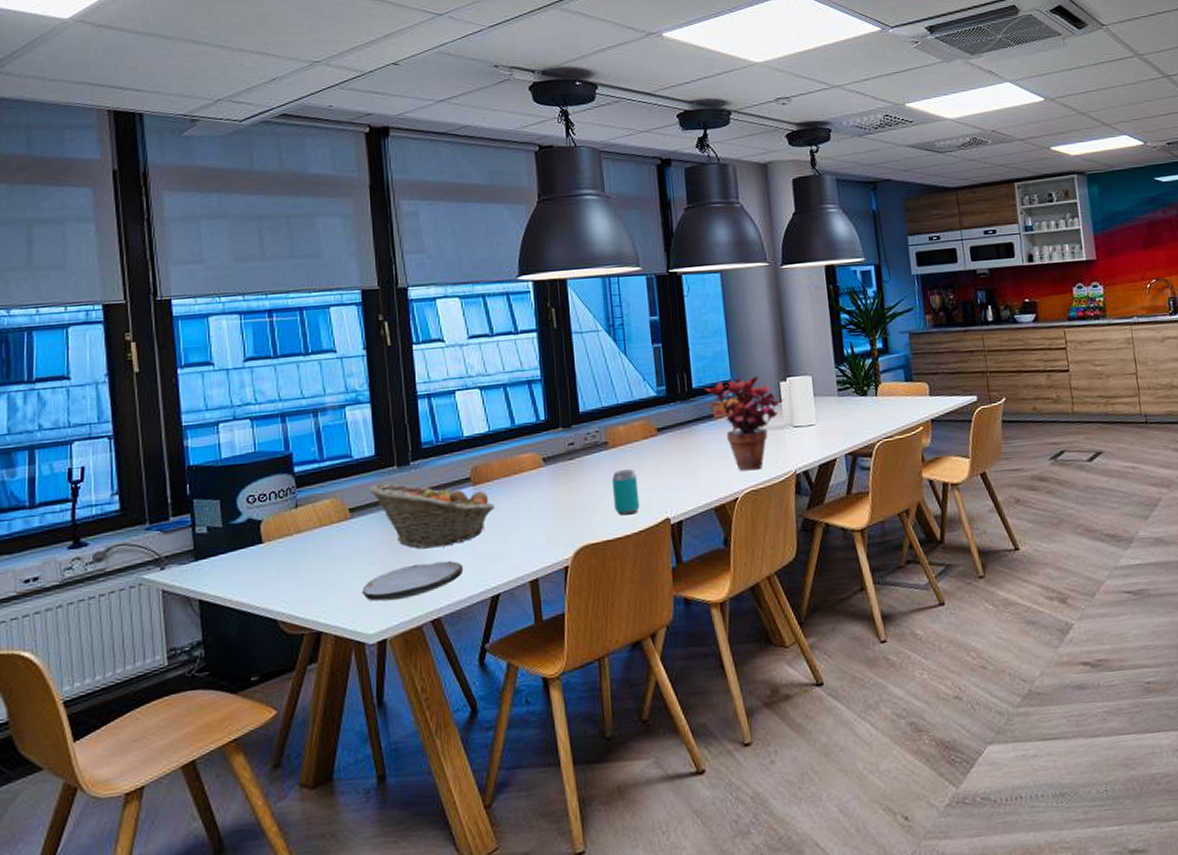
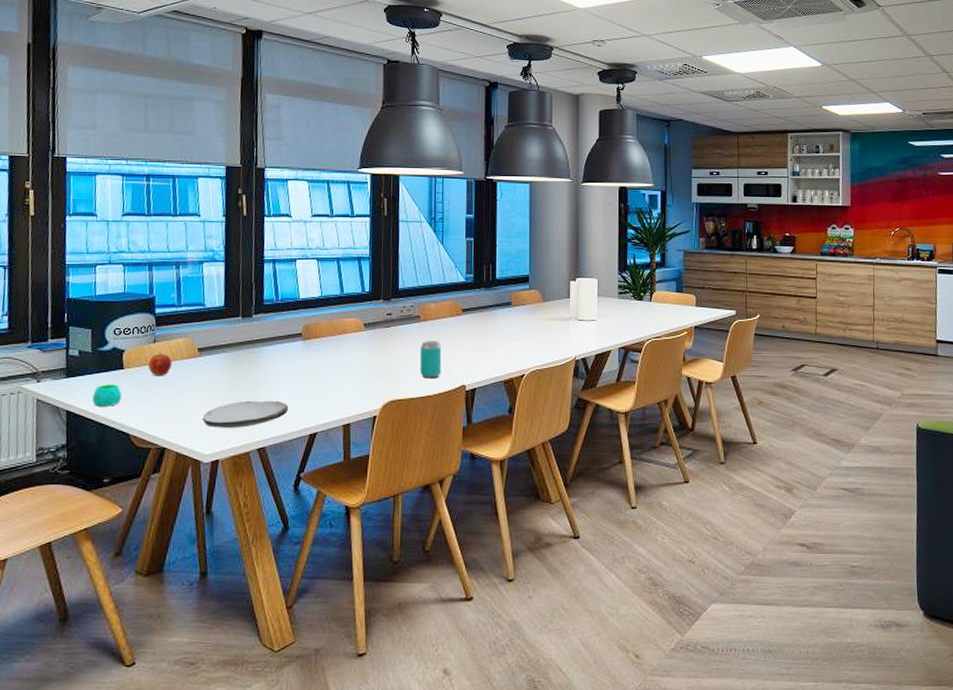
mug: none [229,562,264,591] -> present [92,384,122,406]
apple: none [291,518,320,548] -> present [148,352,172,376]
fruit basket: present [370,481,494,549] -> none [217,330,320,389]
potted plant: present [704,376,786,471] -> none [506,274,574,353]

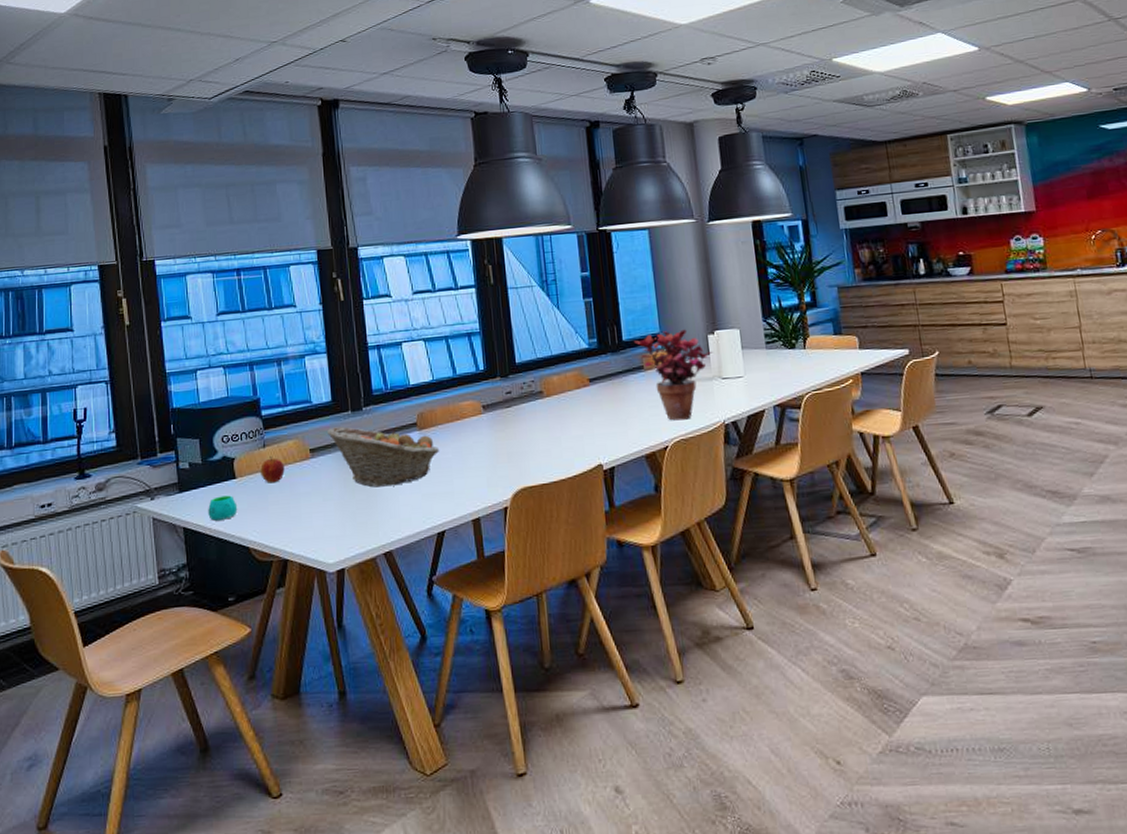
plate: present [202,400,289,429] -> none [322,498,412,534]
fruit basket: none [217,330,320,389] -> present [327,426,439,487]
beverage can: present [419,341,442,379] -> none [546,417,574,461]
potted plant: none [506,274,574,353] -> present [634,329,714,421]

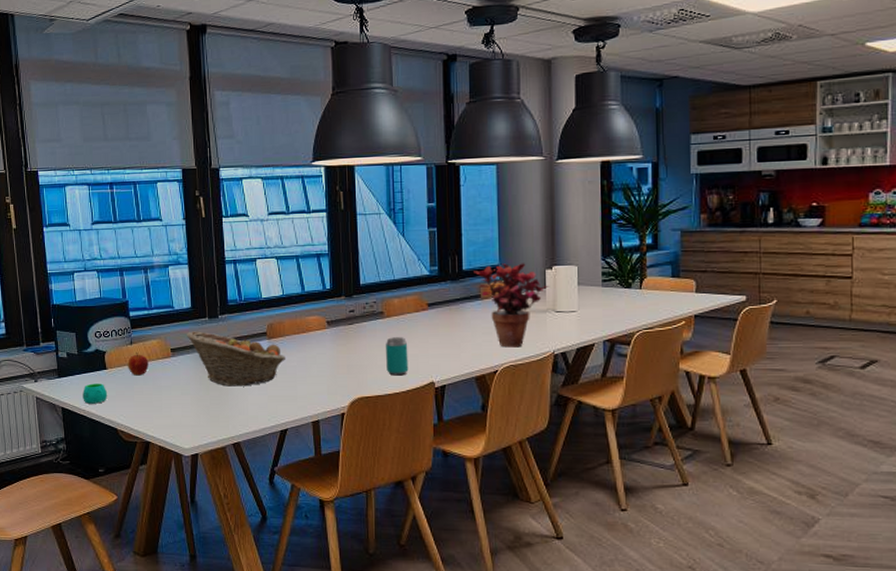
beverage can: none [546,417,574,461] -> present [385,337,409,376]

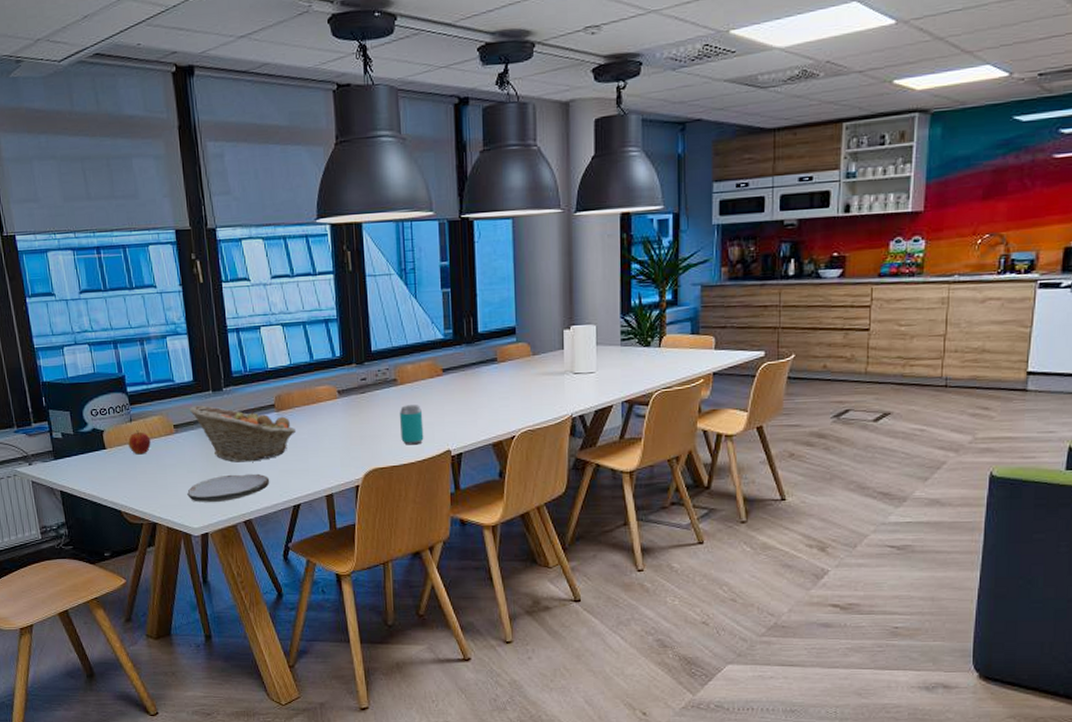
mug: present [83,383,108,404] -> none [82,464,109,486]
plate: none [180,398,259,425] -> present [187,473,270,503]
potted plant: present [474,263,550,348] -> none [489,323,568,412]

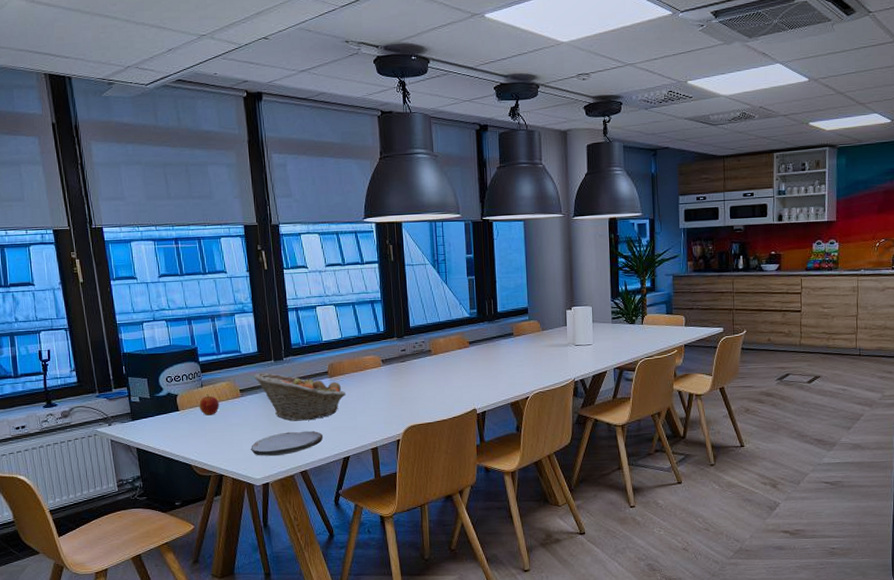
beverage can: present [399,405,424,445] -> none [433,371,454,405]

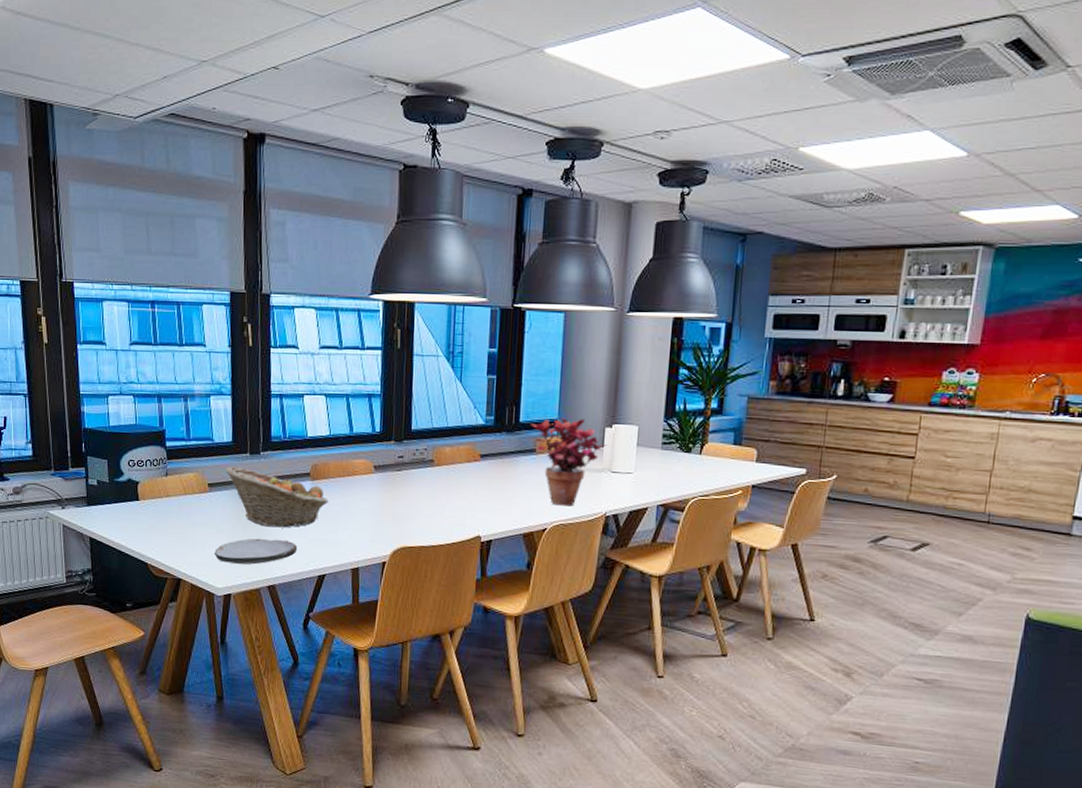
apple: present [199,394,219,416] -> none [162,485,184,510]
potted plant: none [507,305,570,377] -> present [531,418,608,506]

